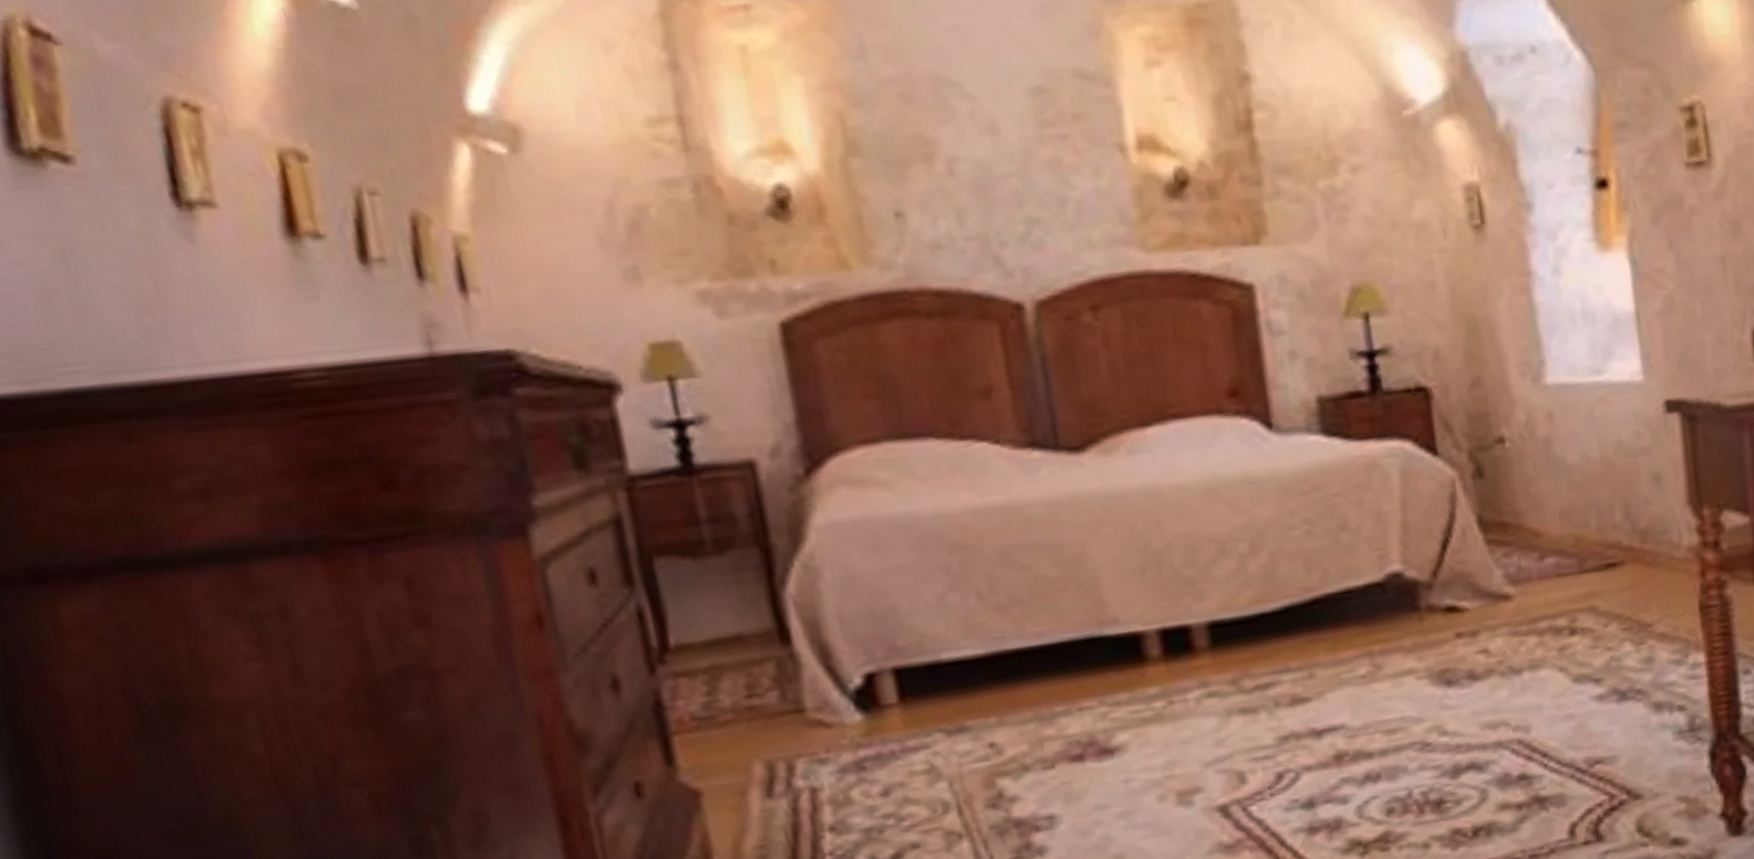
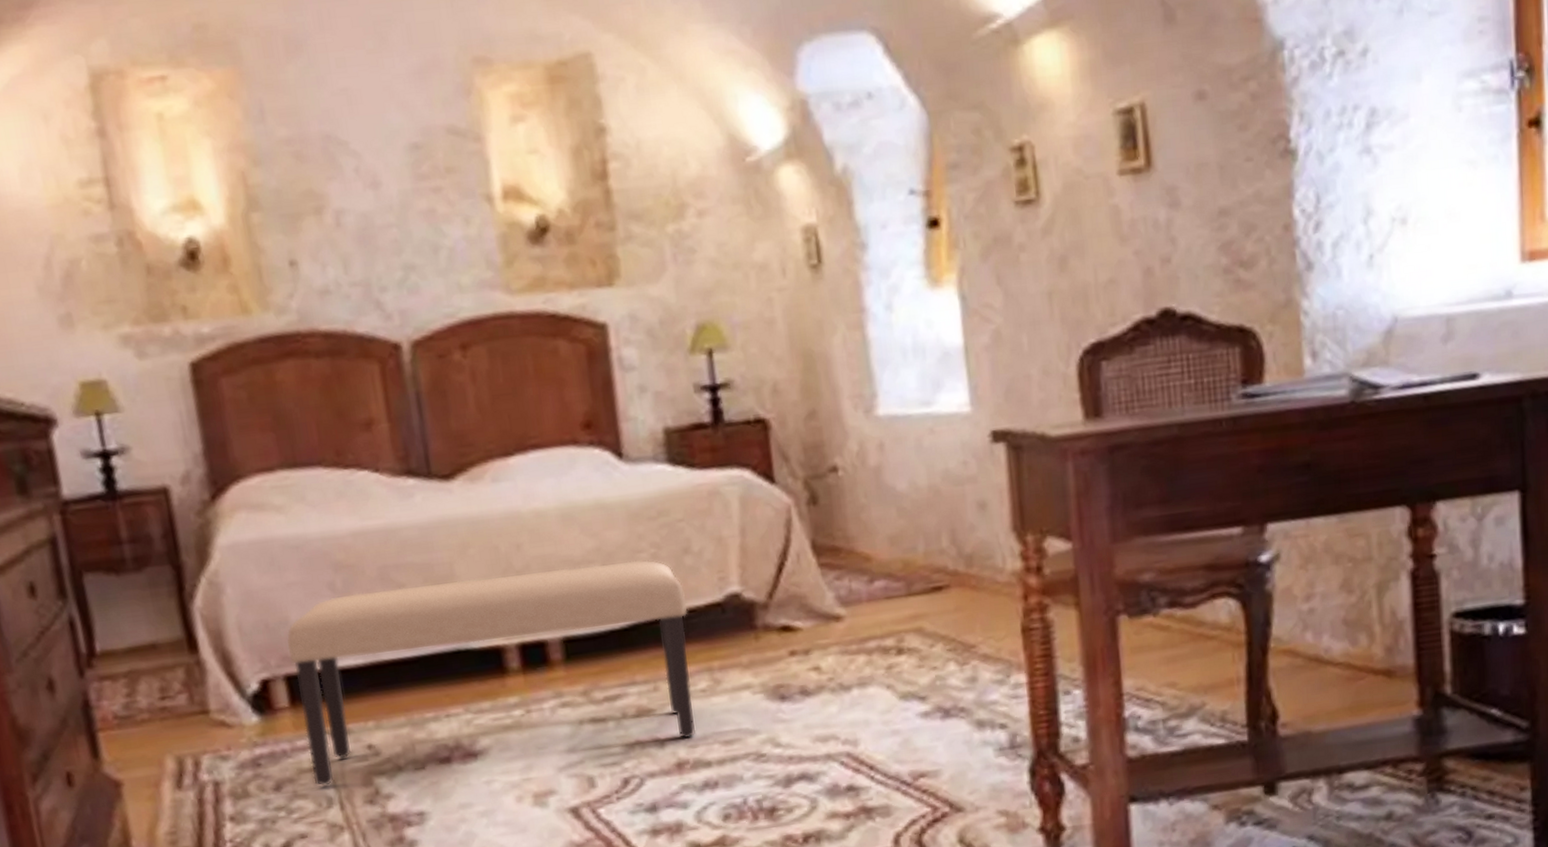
bench: none [894,538,1356,790] -> present [286,560,696,786]

